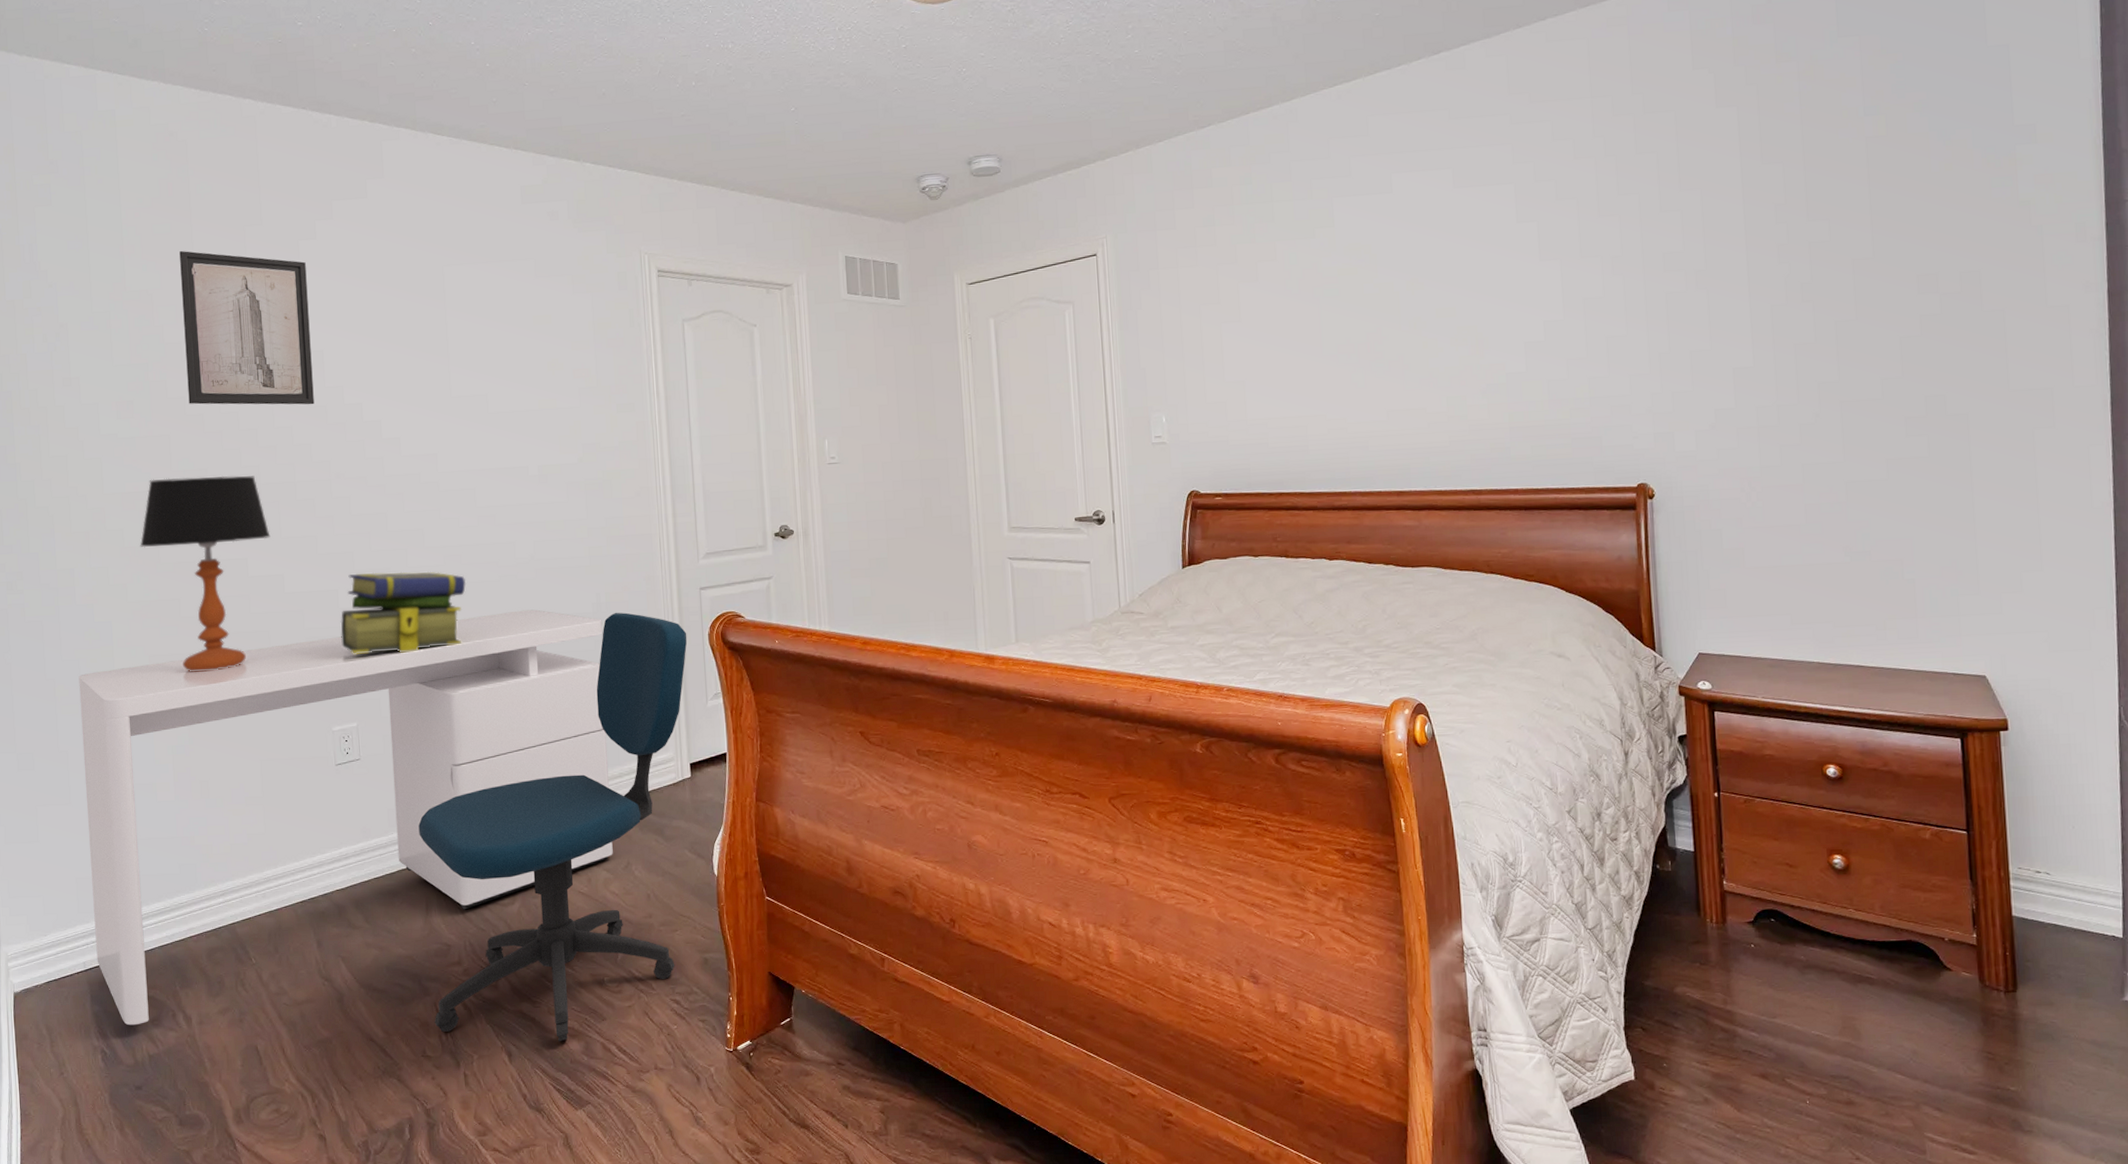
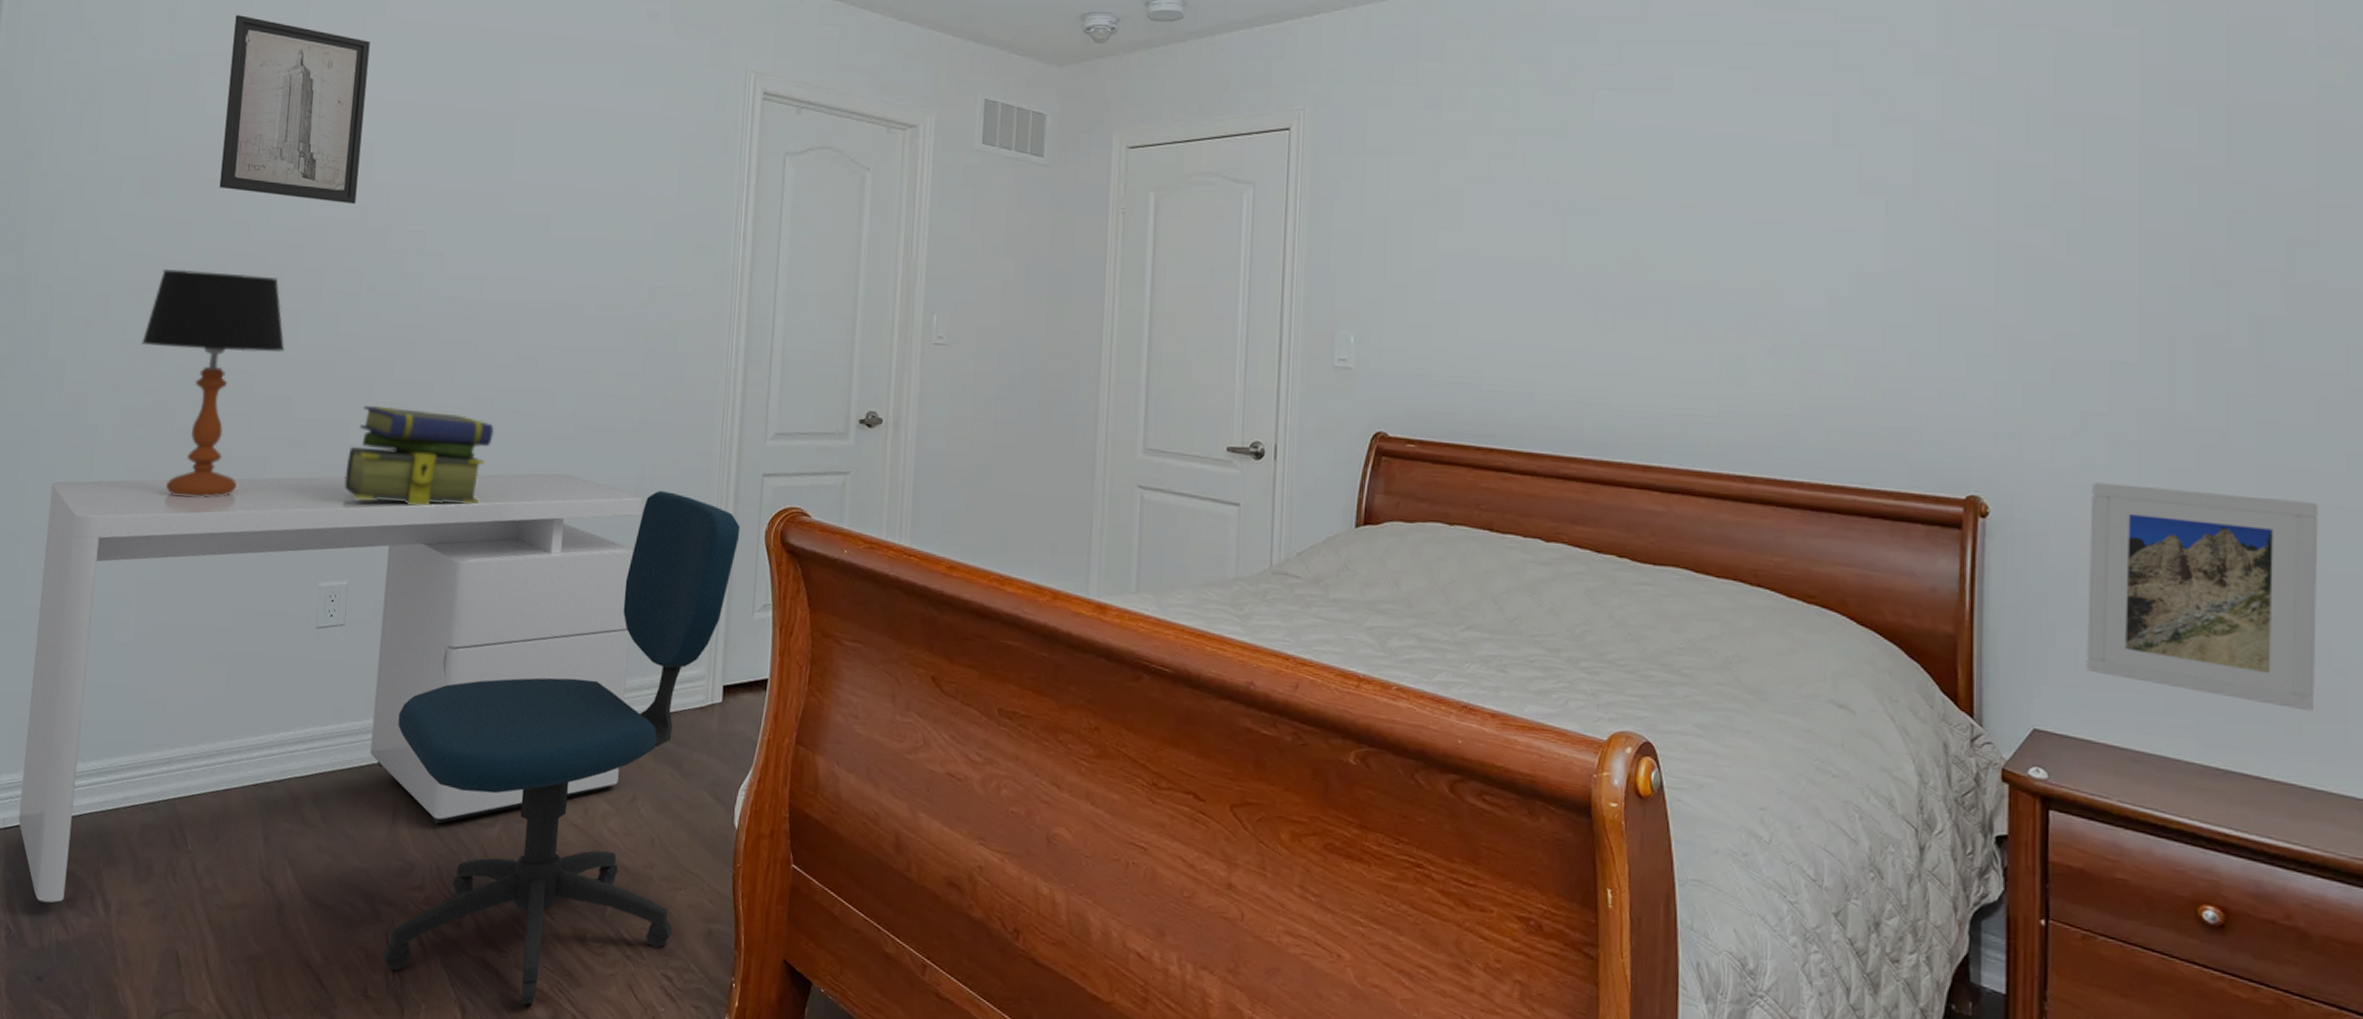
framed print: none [1727,456,1894,613] -> present [2087,482,2319,712]

